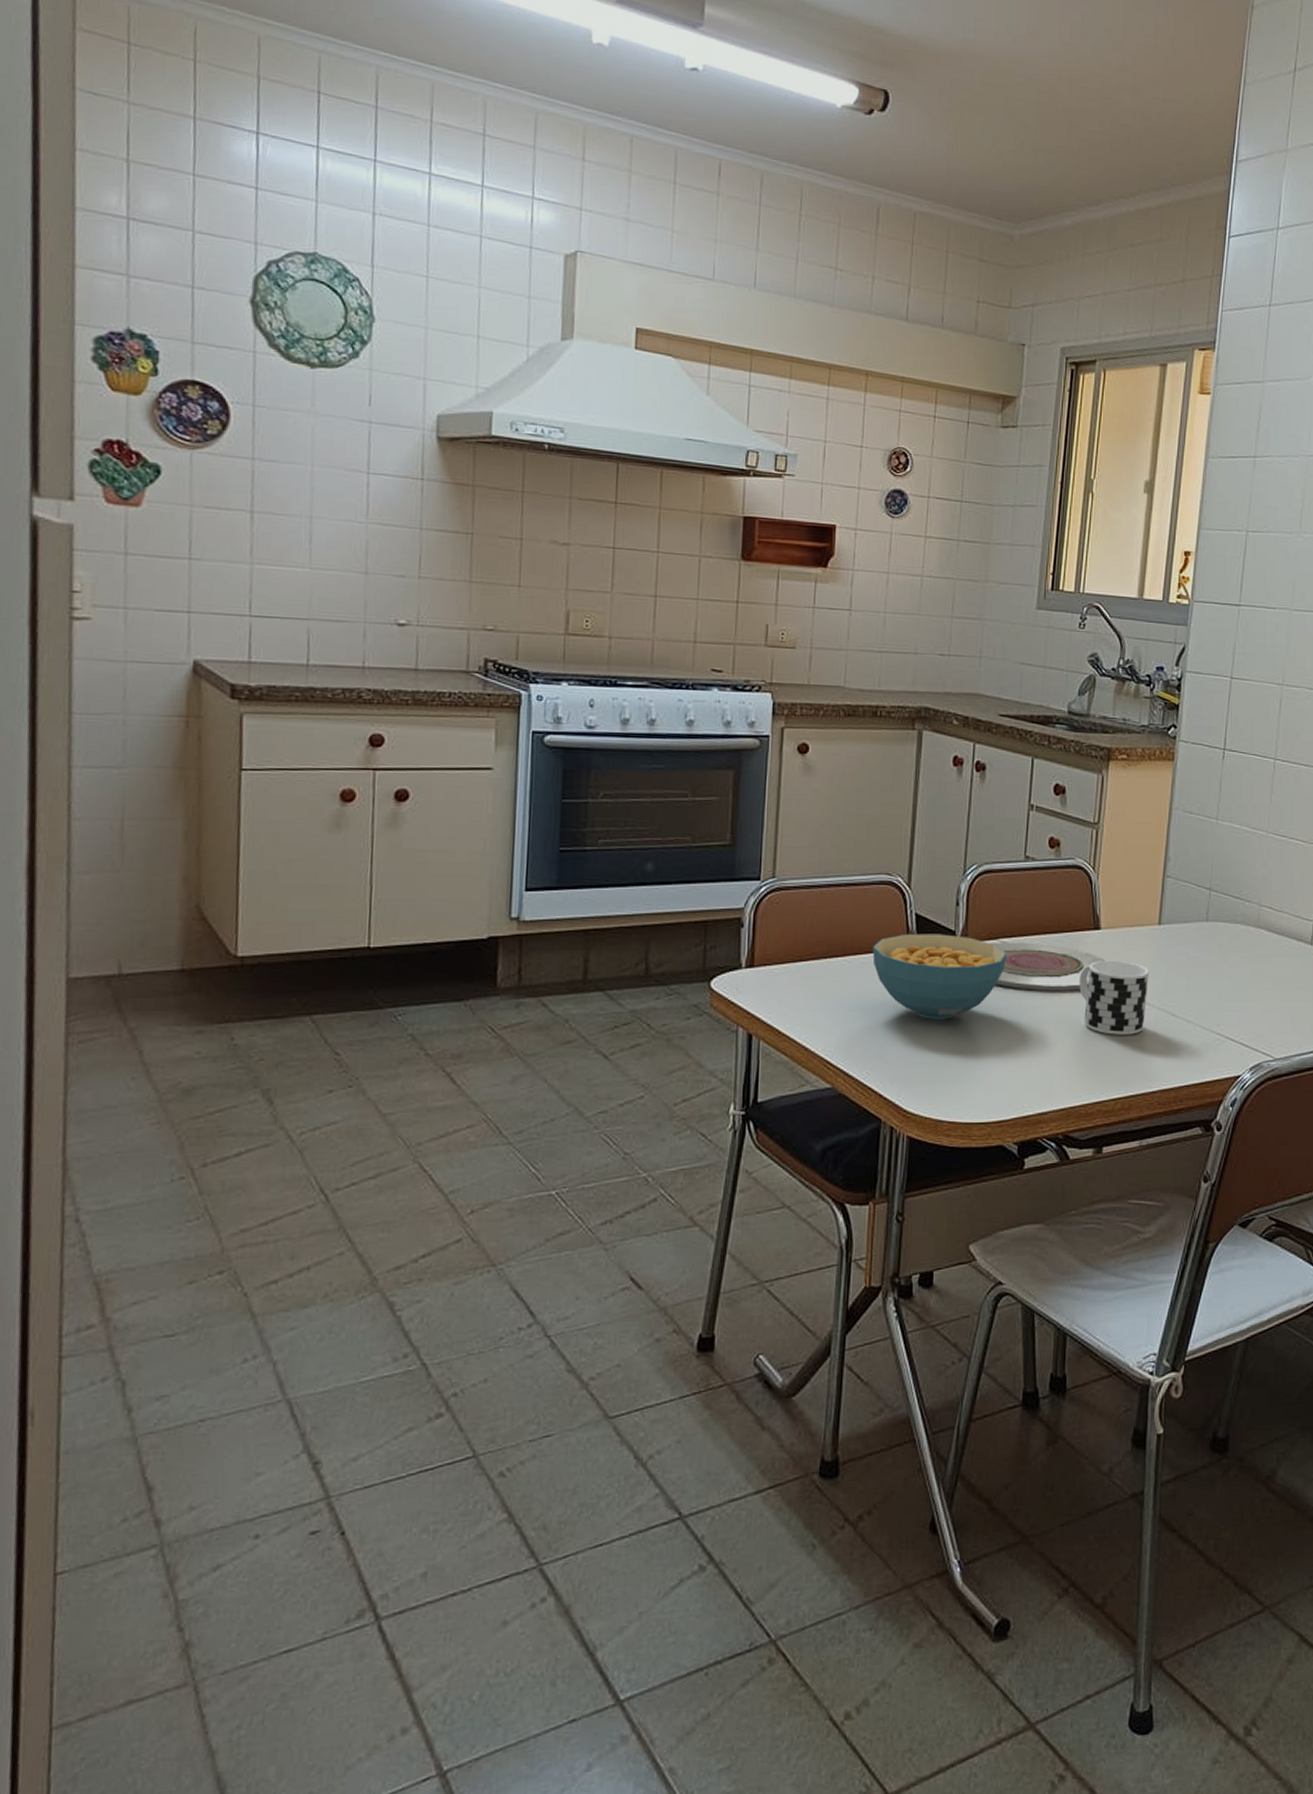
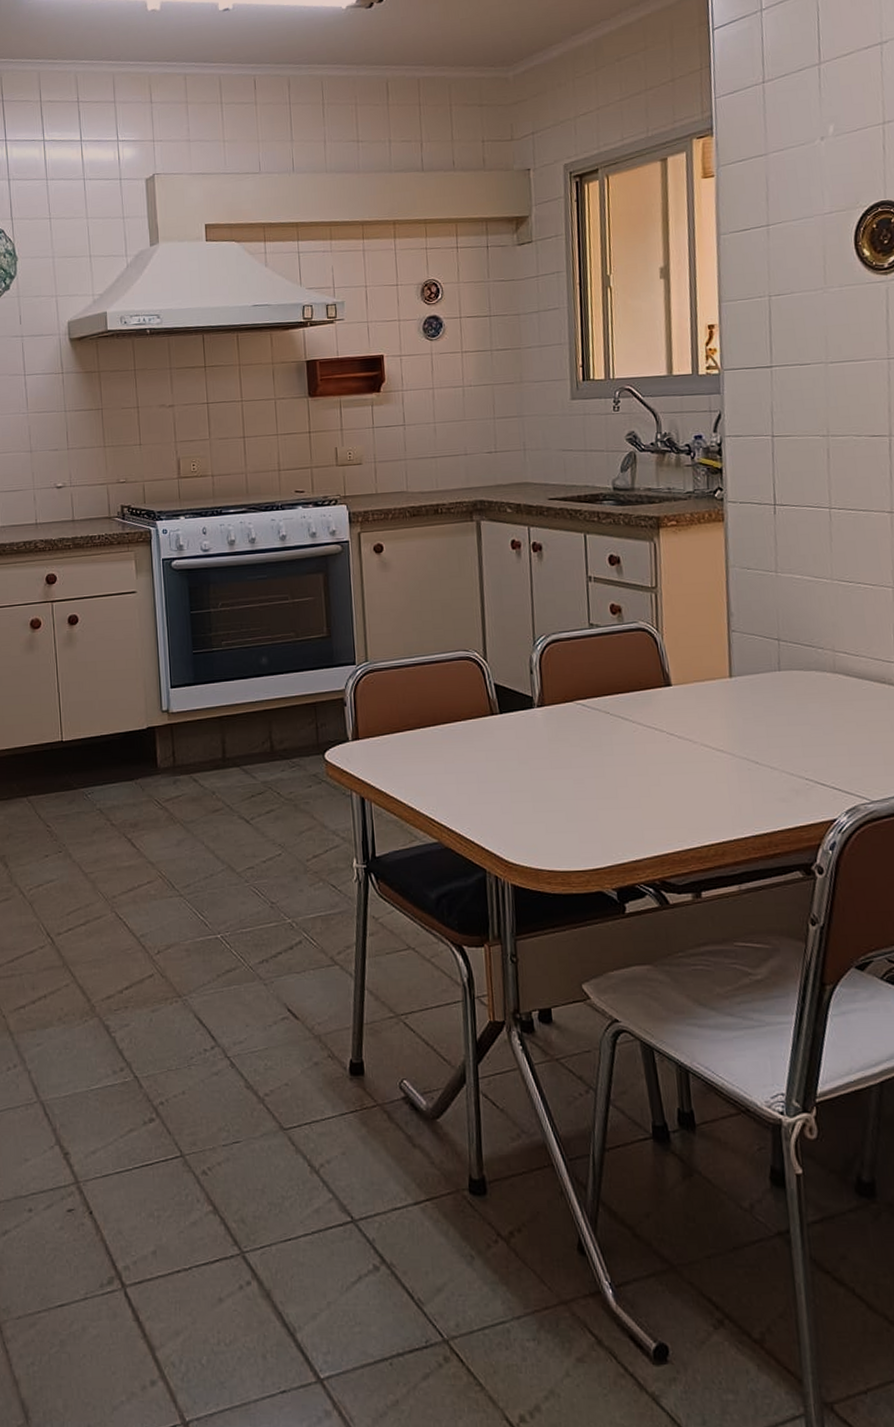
cereal bowl: present [872,933,1008,1019] -> none [460,700,584,778]
plate: present [990,942,1106,991] -> none [566,702,681,747]
cup: present [1079,960,1149,1035] -> none [656,714,728,785]

